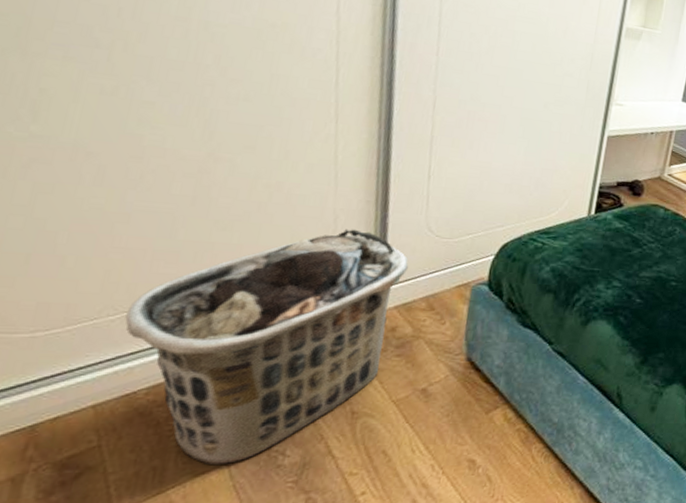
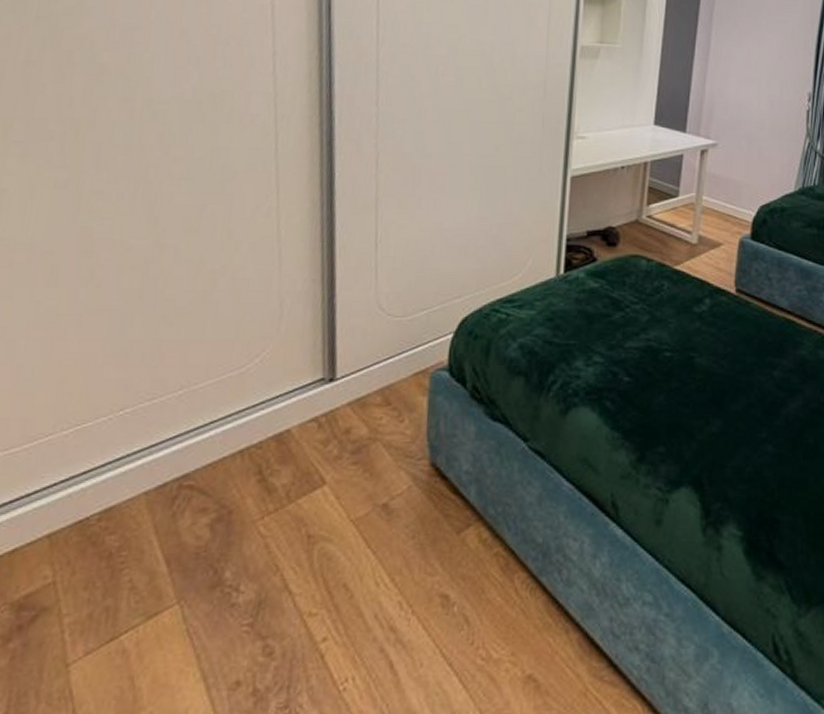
clothes hamper: present [125,229,409,466] -> none [78,314,361,605]

